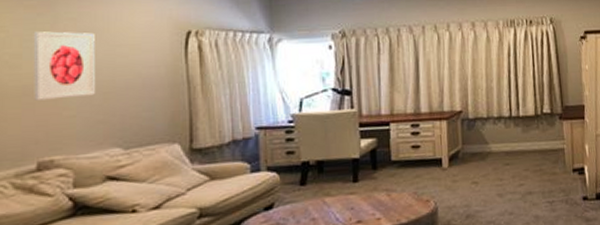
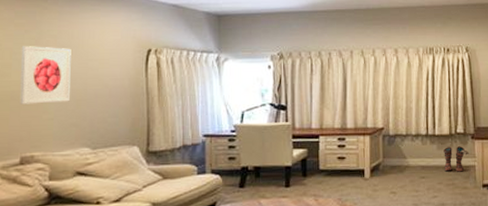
boots: none [529,128,557,157] -> present [443,146,469,172]

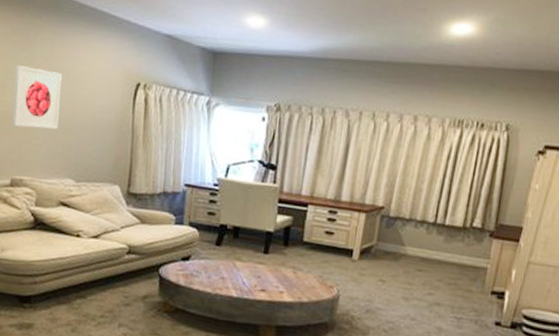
boots: present [443,146,469,172] -> none [448,241,483,273]

